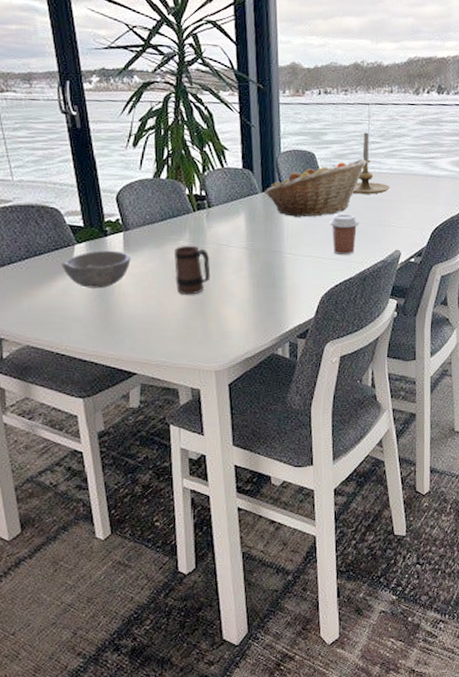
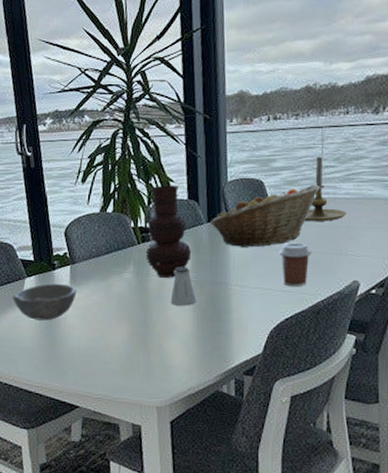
mug: present [175,245,211,295] -> none [118,277,154,328]
vase: none [201,153,246,246] -> present [145,185,191,278]
saltshaker: none [227,235,252,273] -> present [171,267,196,306]

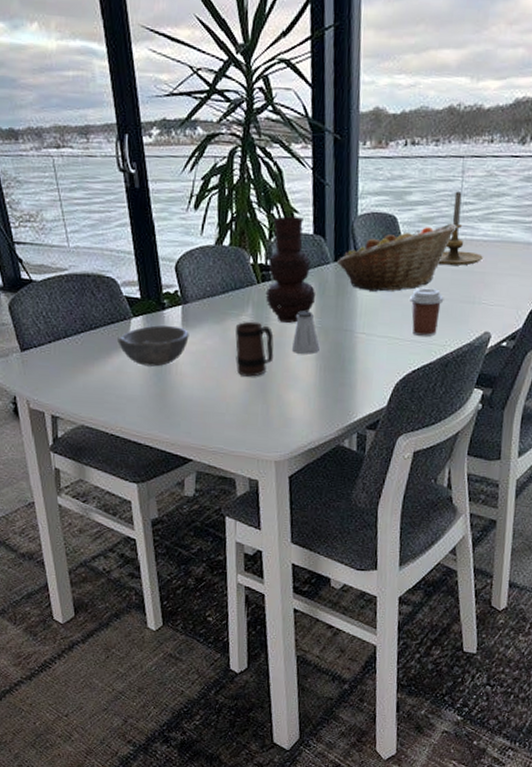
mug: none [118,277,154,328] -> present [235,321,274,377]

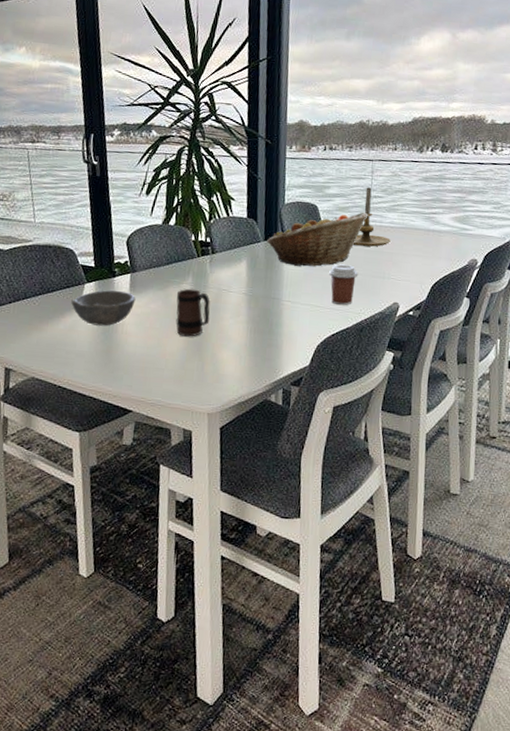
vase: present [265,216,315,323] -> none [204,202,248,291]
saltshaker: present [292,310,320,355] -> none [226,281,250,318]

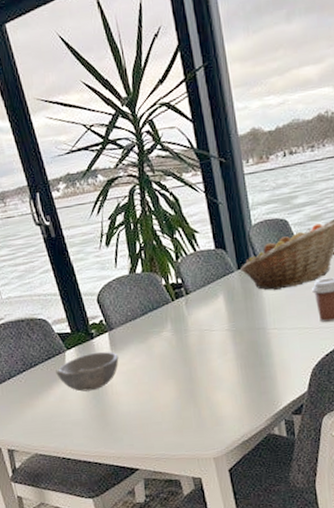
mug: present [176,288,210,337] -> none [159,335,198,386]

